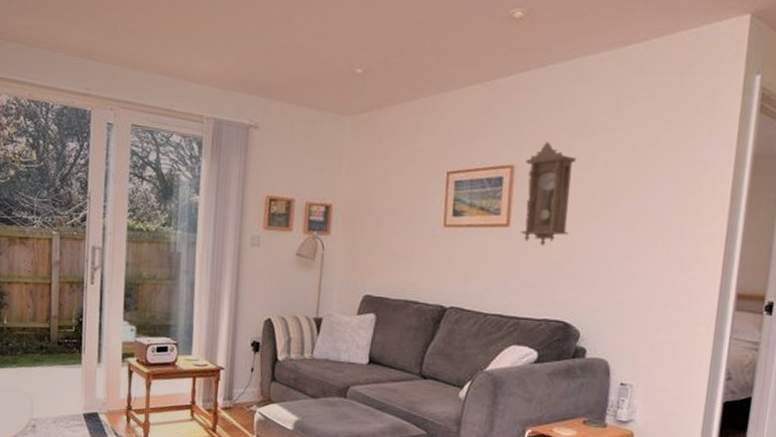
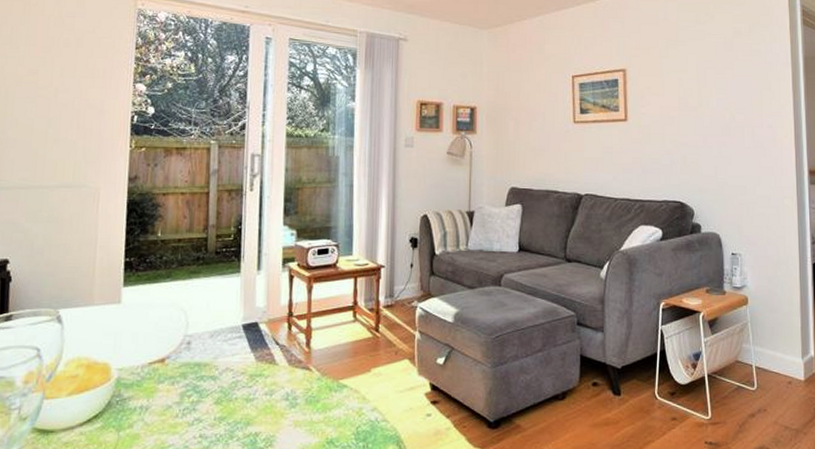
pendulum clock: present [520,142,577,247] -> none [635,49,675,137]

